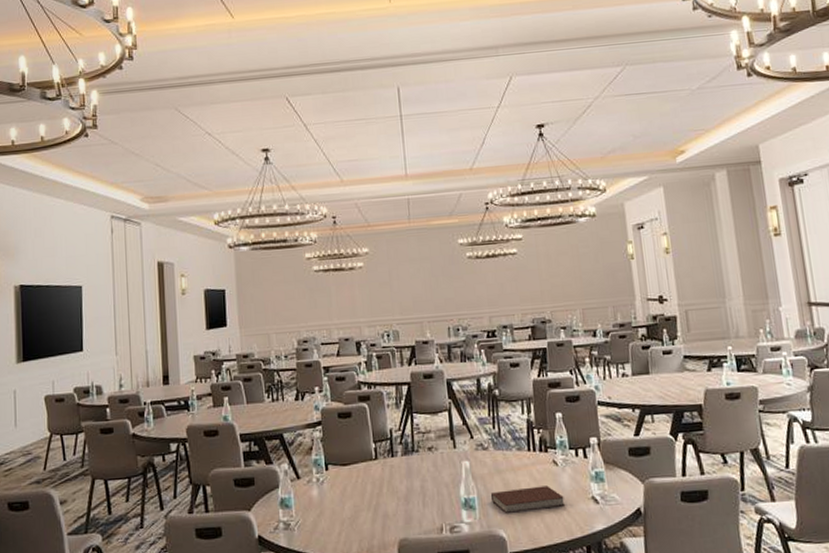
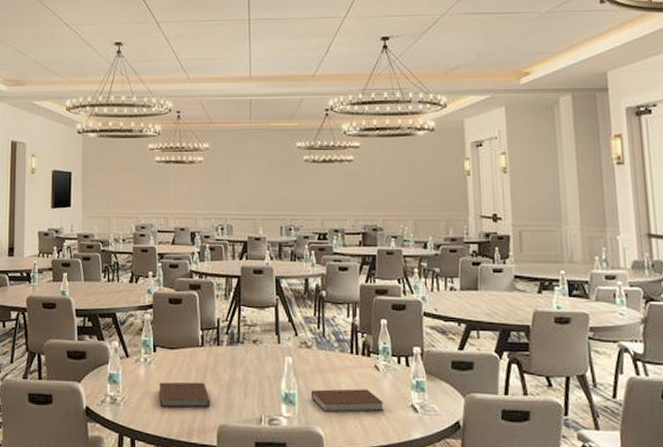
notebook: none [333,496,389,528] -> present [158,382,211,408]

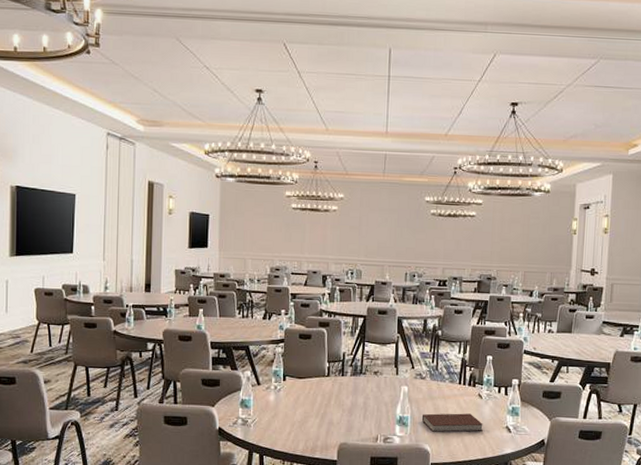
notebook: present [158,382,211,408] -> none [286,406,333,429]

